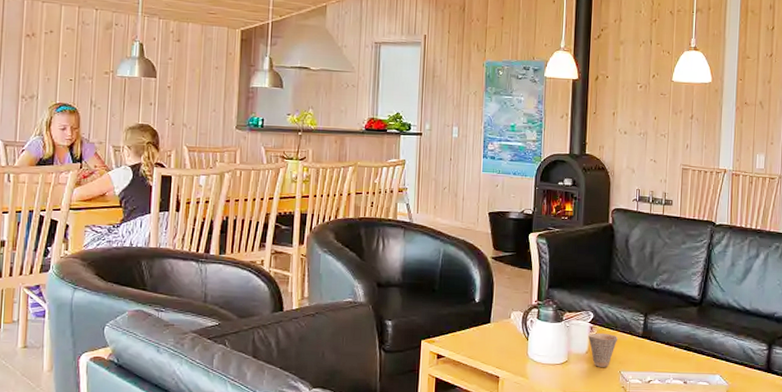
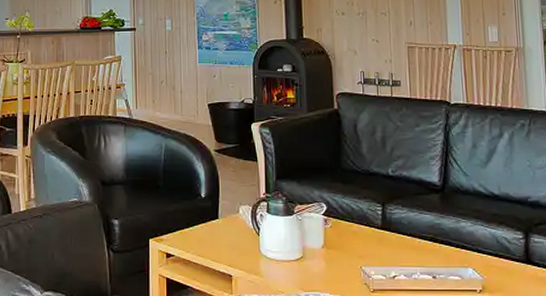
cup: present [588,333,619,367] -> none [323,225,356,262]

